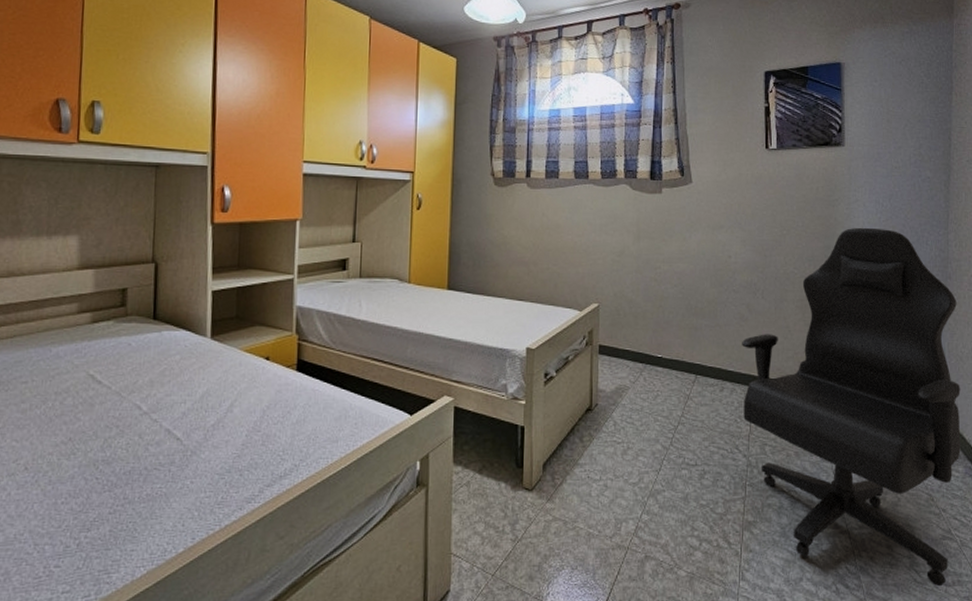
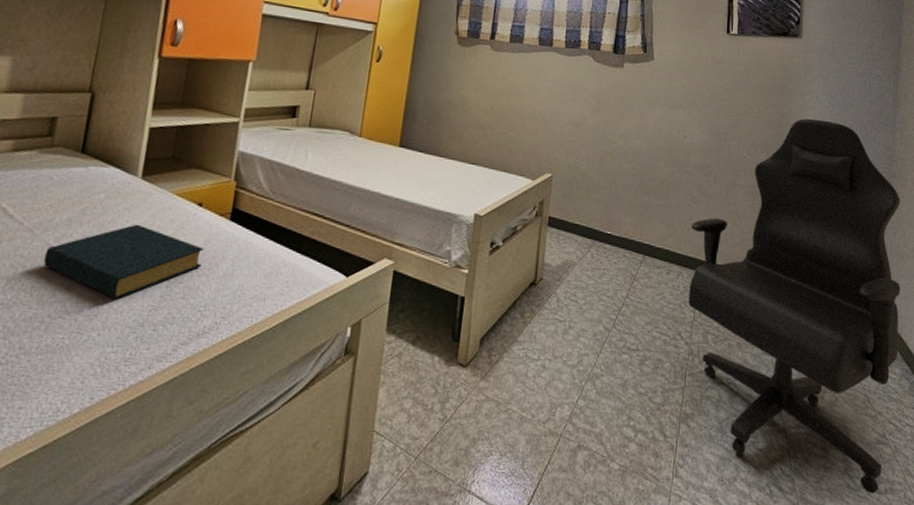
hardback book: none [133,381,277,450] -> present [43,224,205,300]

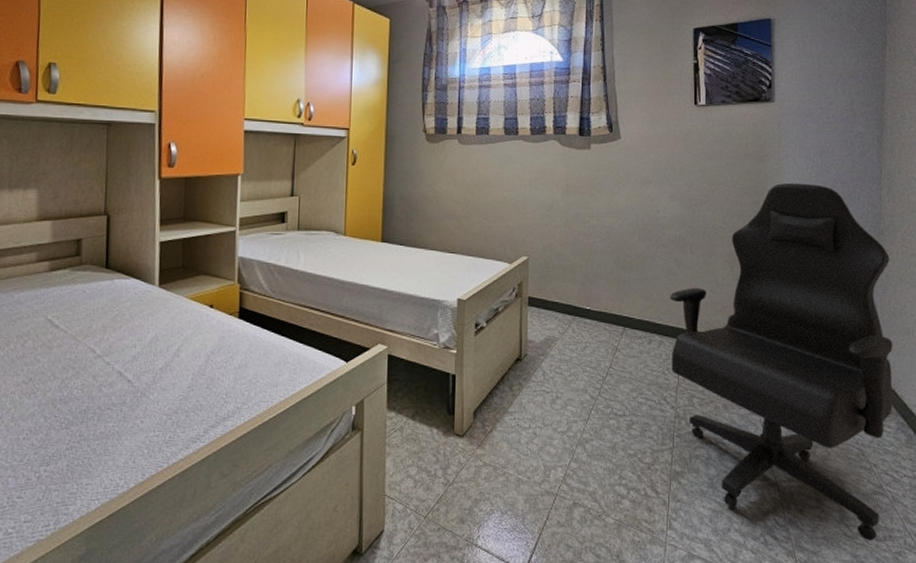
hardback book: present [43,224,205,300] -> none [88,326,220,392]

